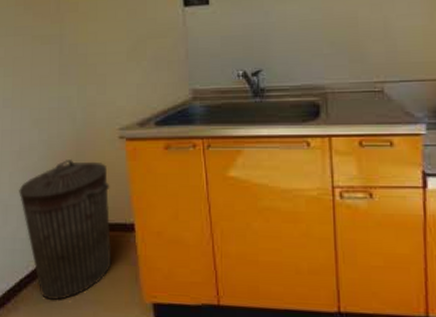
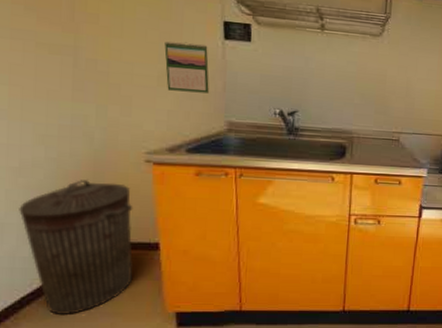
calendar: none [132,14,173,64] -> present [164,41,209,94]

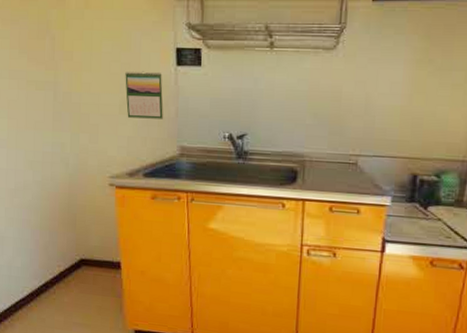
trash can: present [19,179,134,316] -> none [14,200,100,322]

